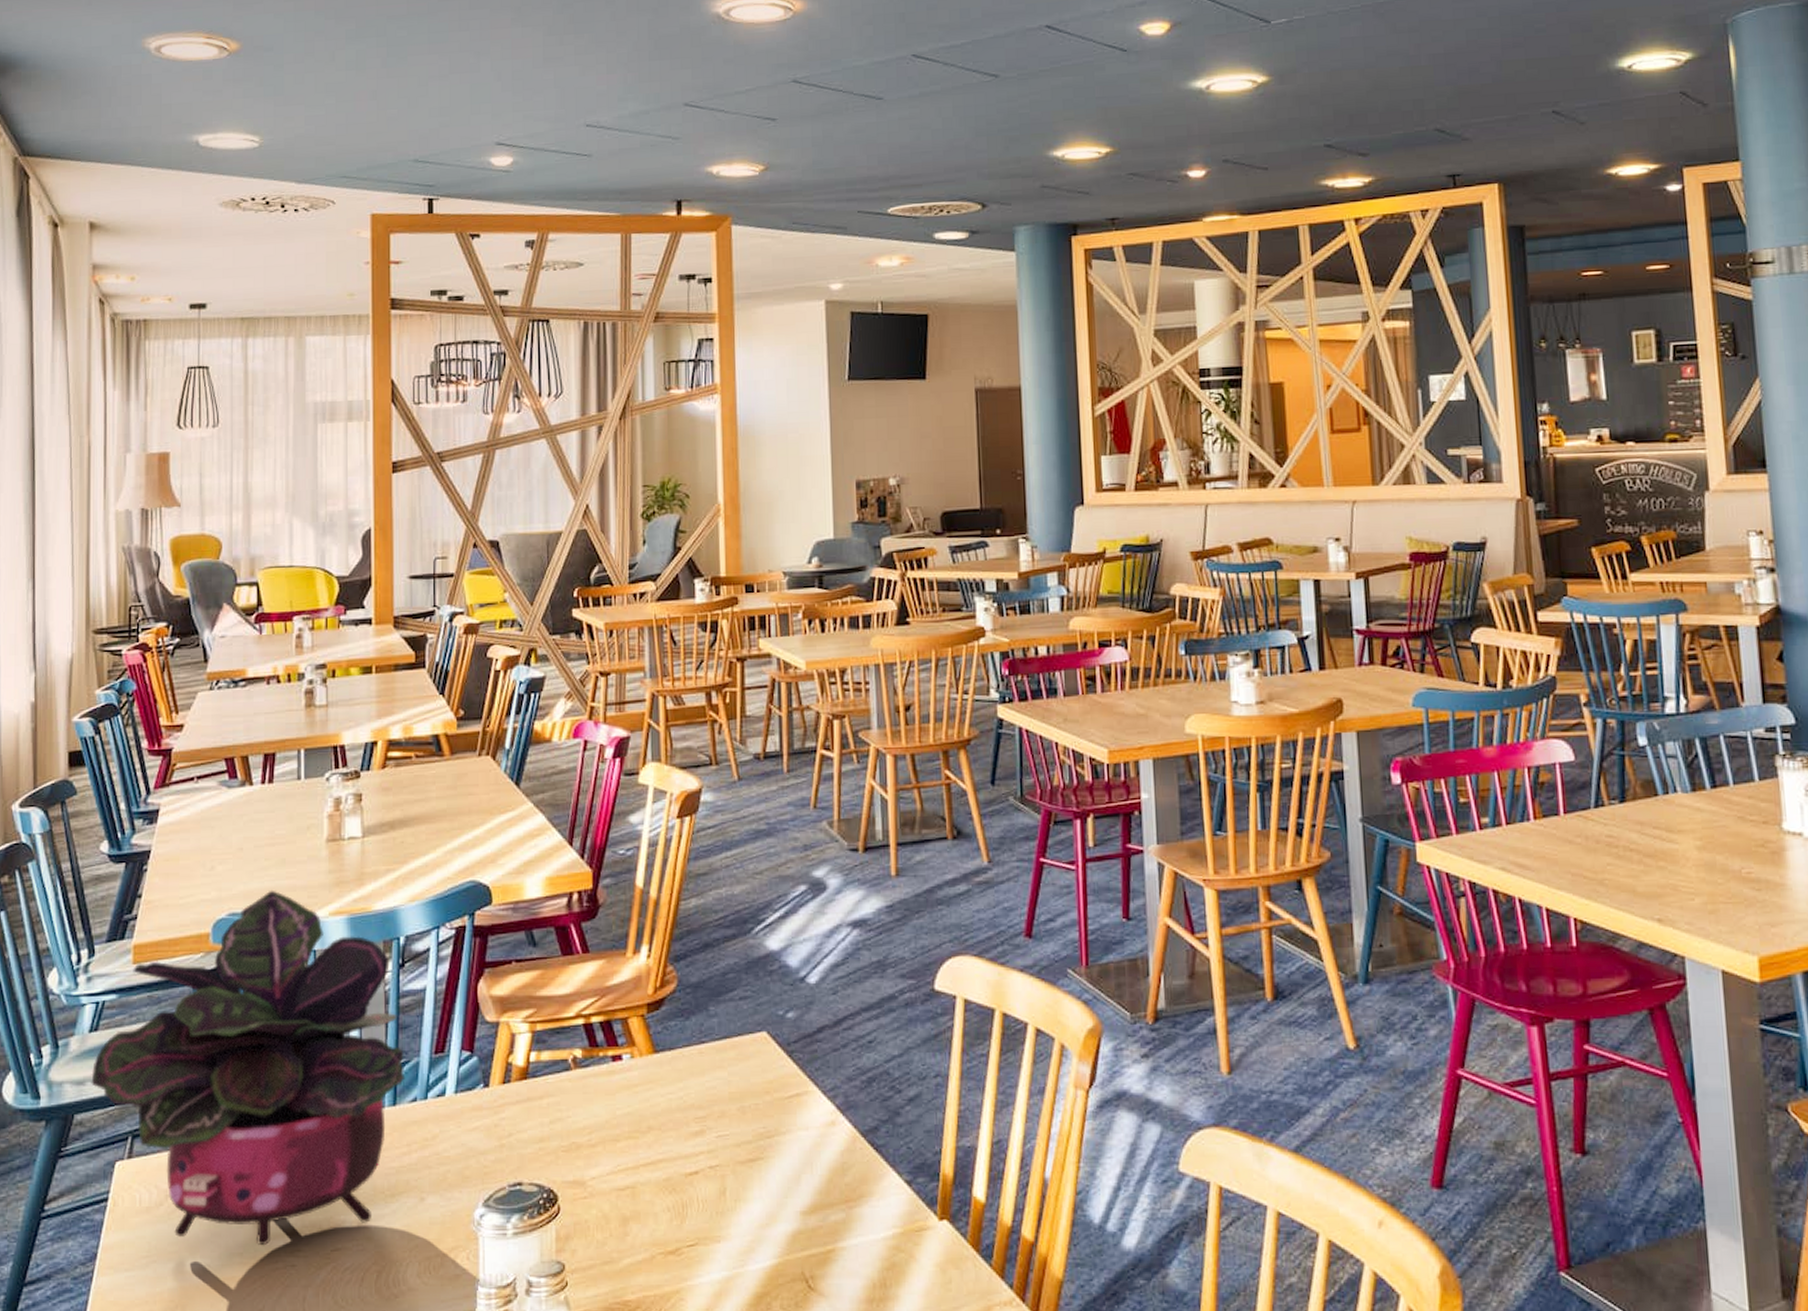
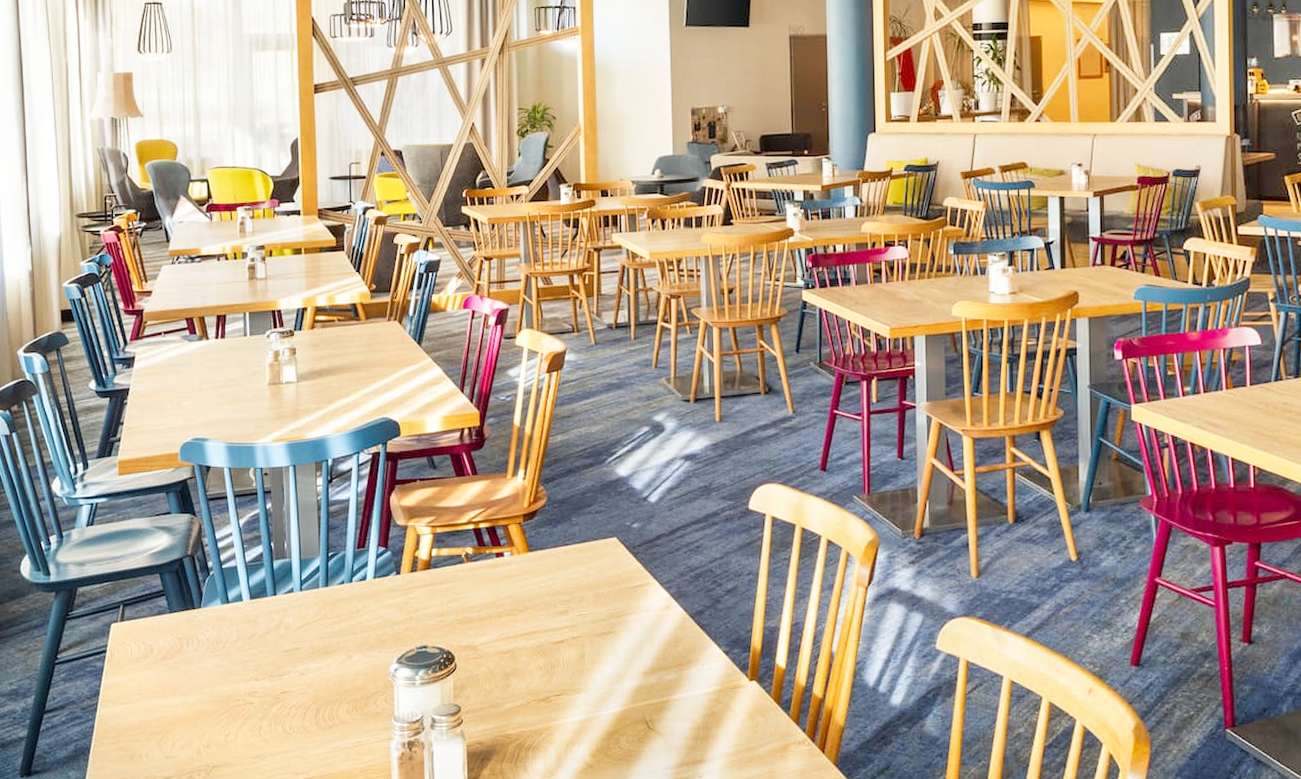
potted plant: present [91,890,406,1246] -> none [89,421,335,688]

